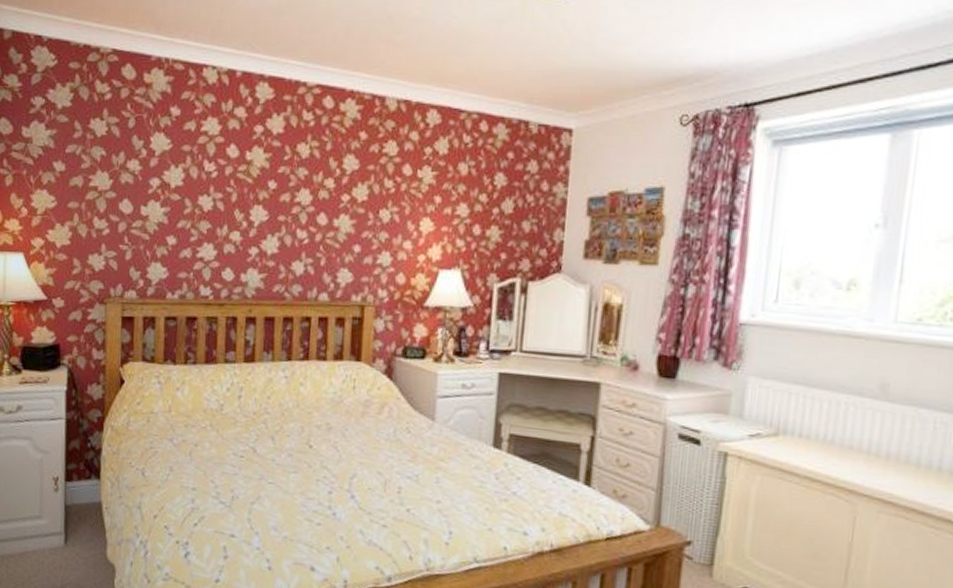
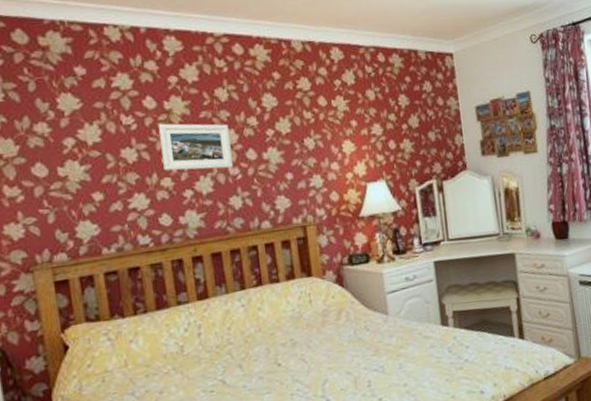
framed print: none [235,174,305,231] -> present [157,123,233,171]

